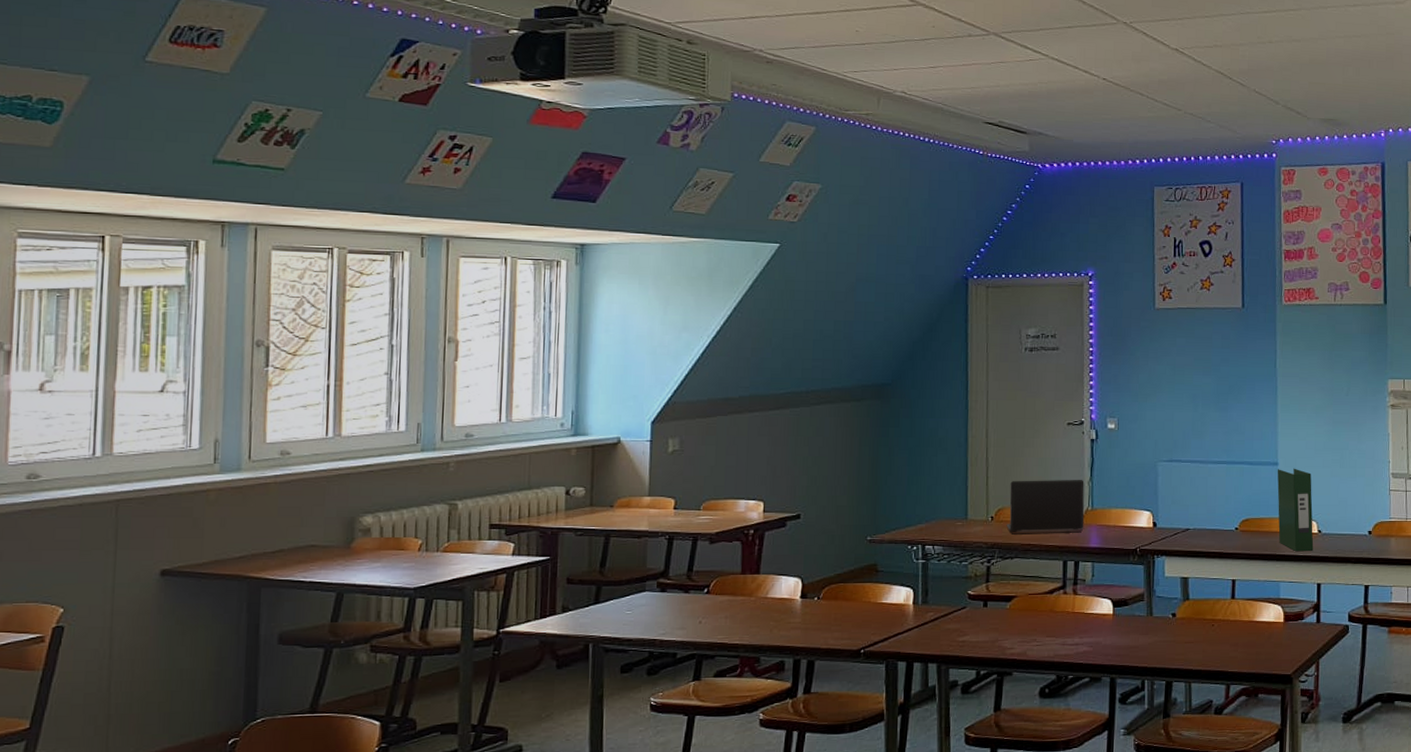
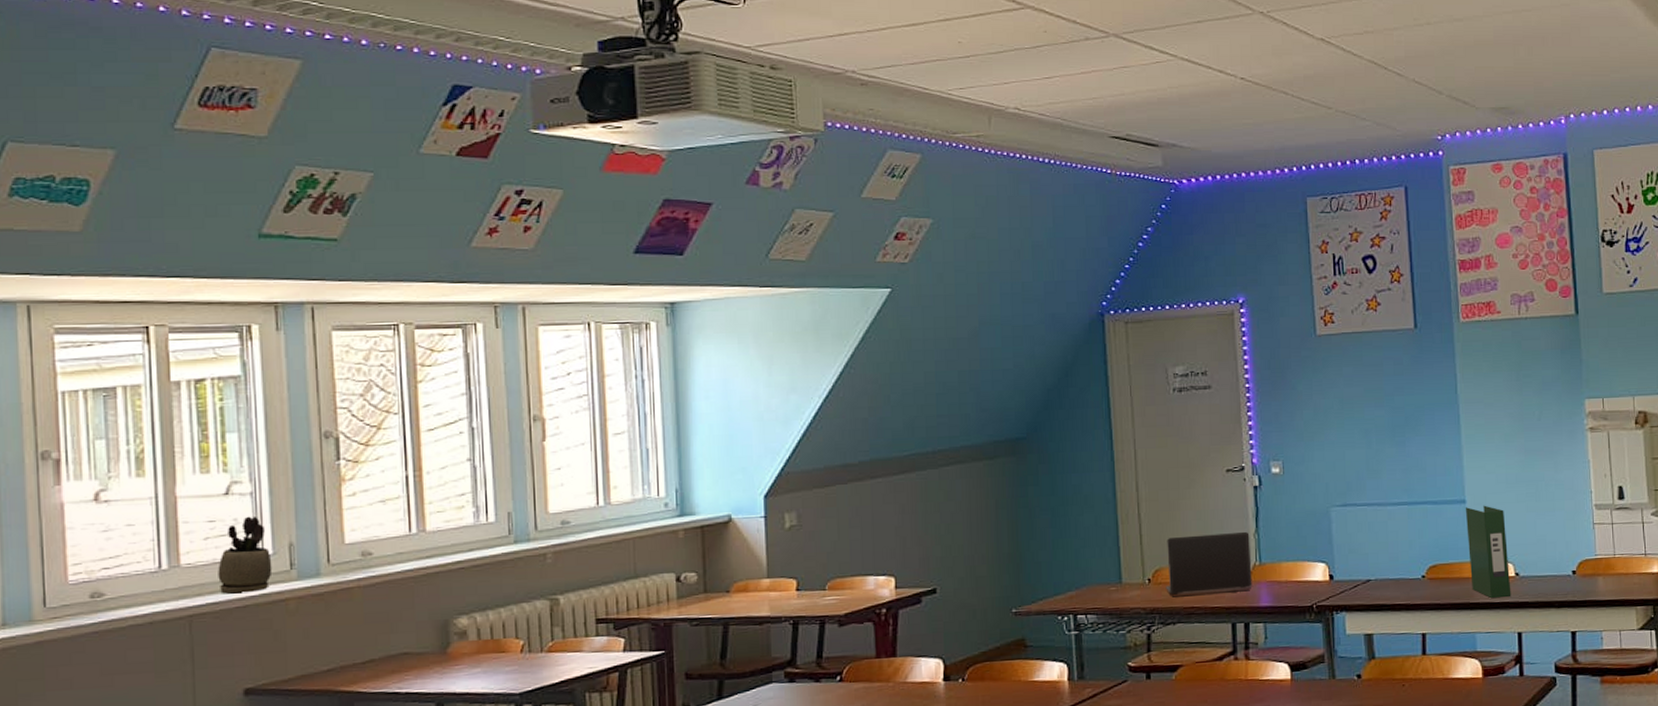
potted cactus: none [146,412,198,482] -> present [218,516,273,594]

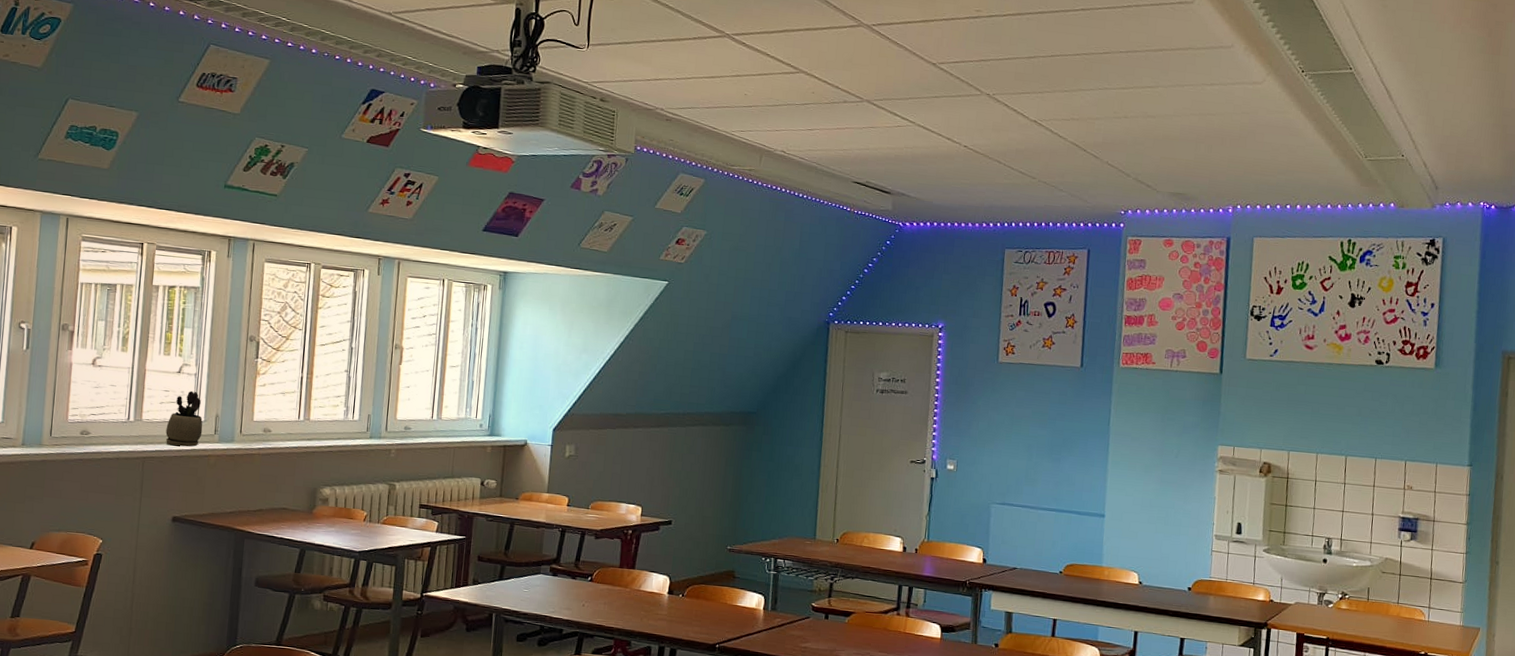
laptop computer: present [1165,531,1253,597] -> none [849,509,923,562]
binder: present [1465,505,1511,599] -> none [1100,521,1136,601]

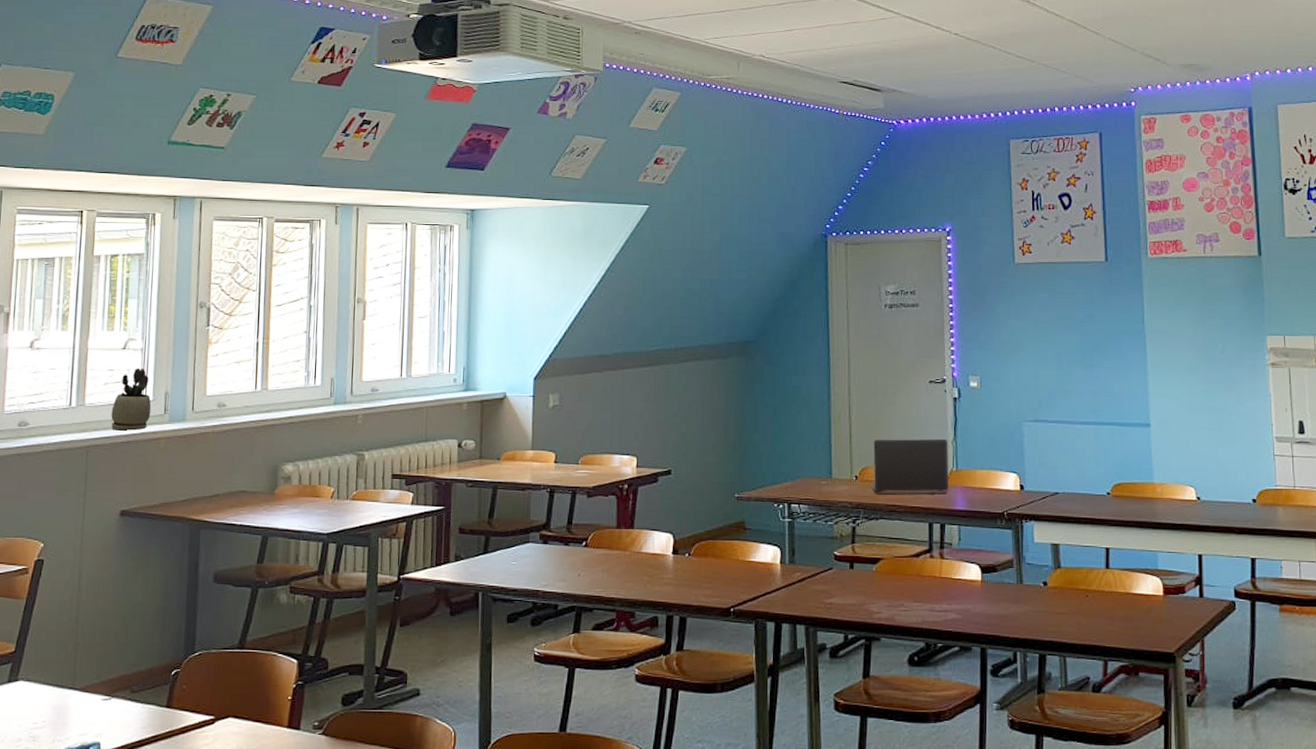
laptop computer: none [849,509,923,562] -> present [870,438,949,495]

